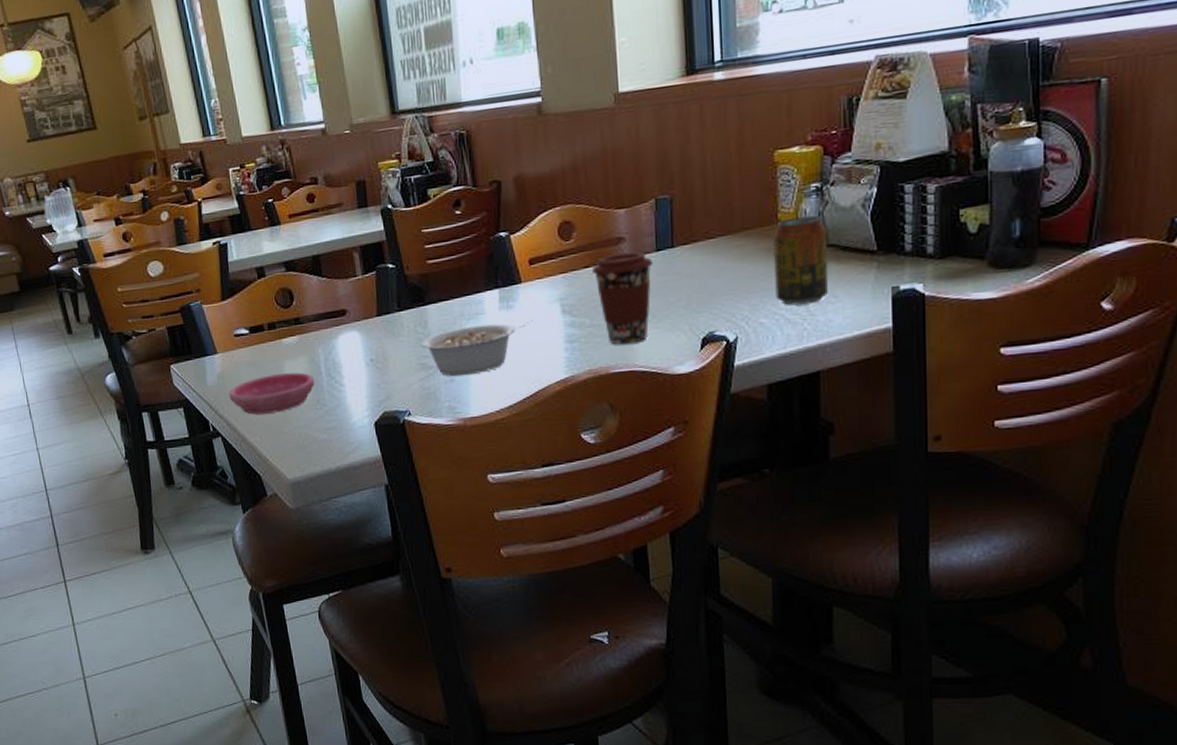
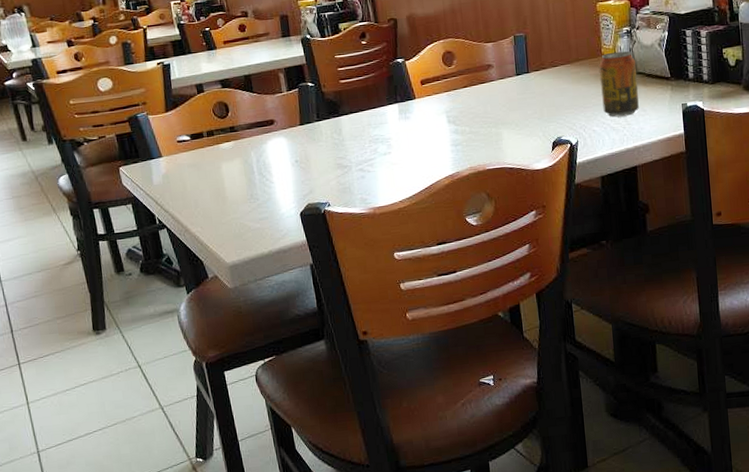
saucer: present [228,372,315,415] -> none [172,172,249,209]
legume: present [420,320,533,377] -> none [336,128,426,174]
coffee cup: present [591,252,654,345] -> none [468,76,515,147]

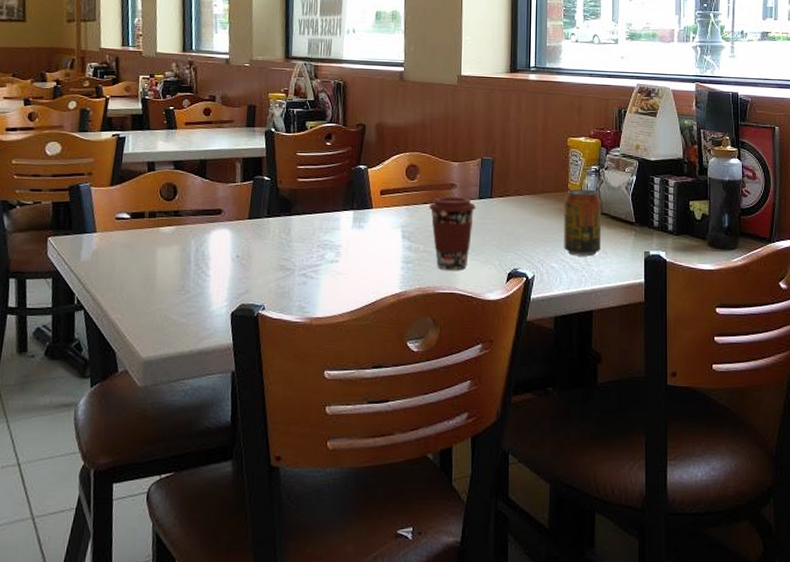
coffee cup: none [468,76,515,147] -> present [428,196,476,270]

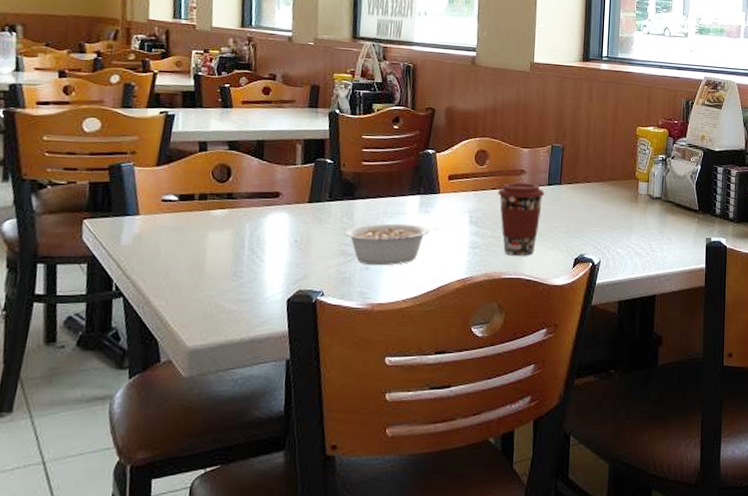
legume: none [282,238,378,281] -> present [344,223,445,266]
beverage can: present [564,189,601,257] -> none [629,177,667,243]

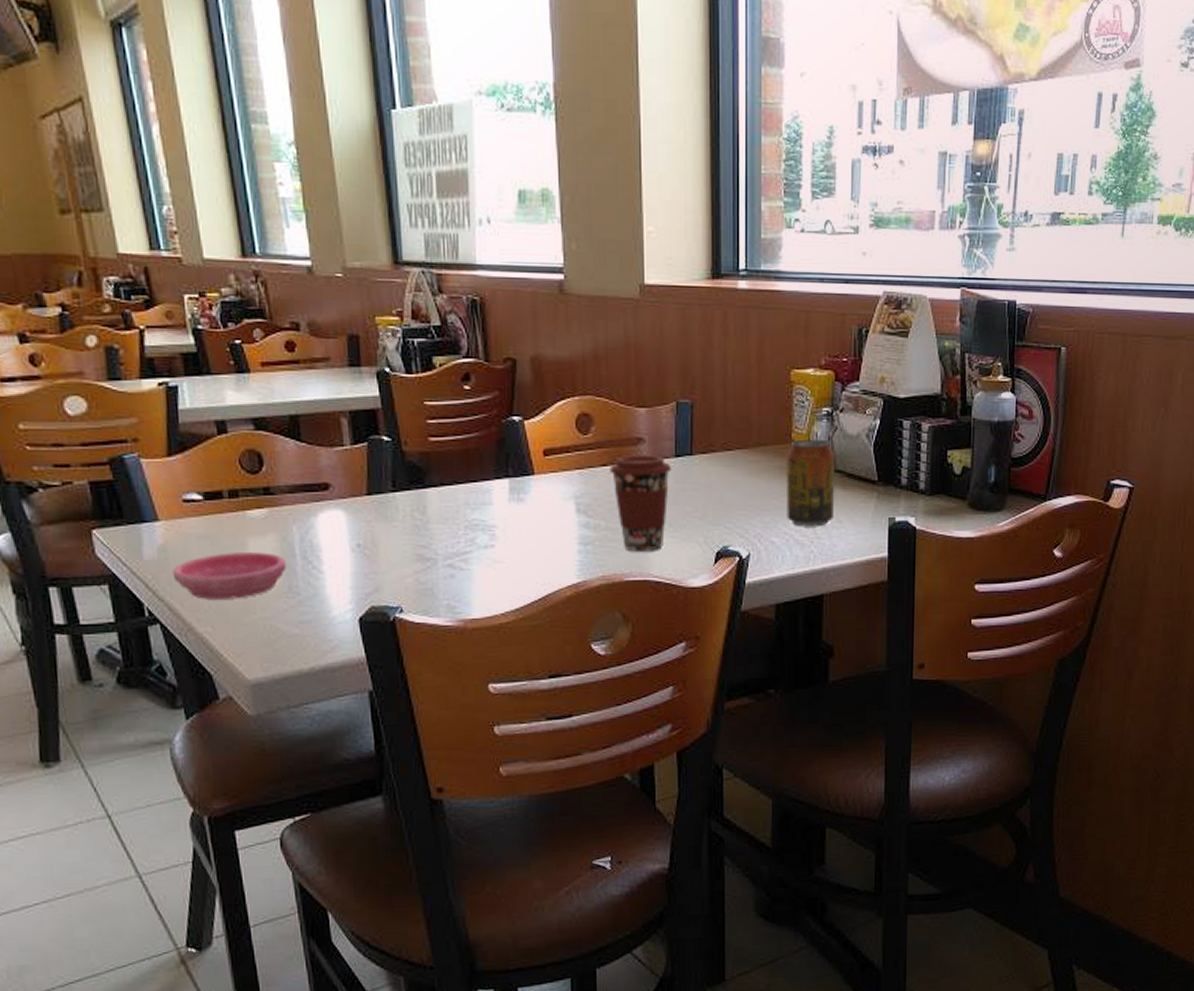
saucer: none [141,242,236,280] -> present [172,552,287,599]
legume: present [344,223,445,266] -> none [417,517,545,572]
beverage can: none [629,177,667,243] -> present [787,439,834,527]

